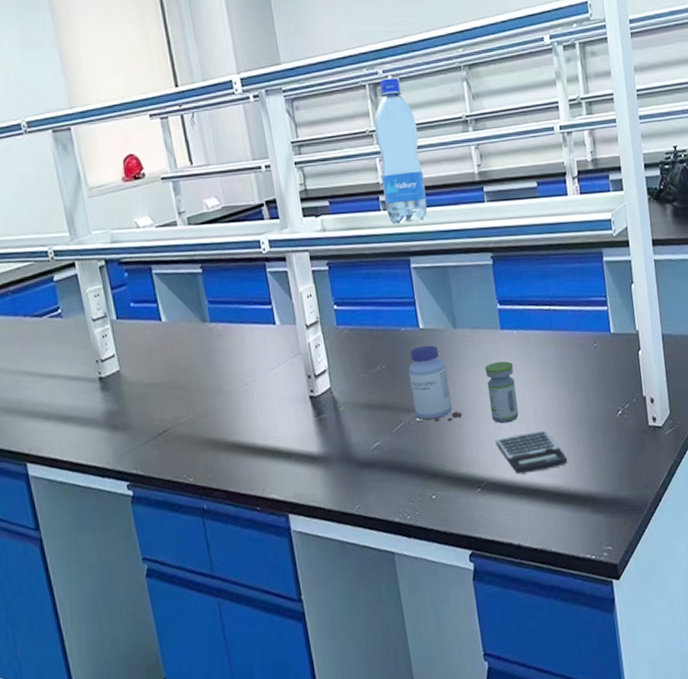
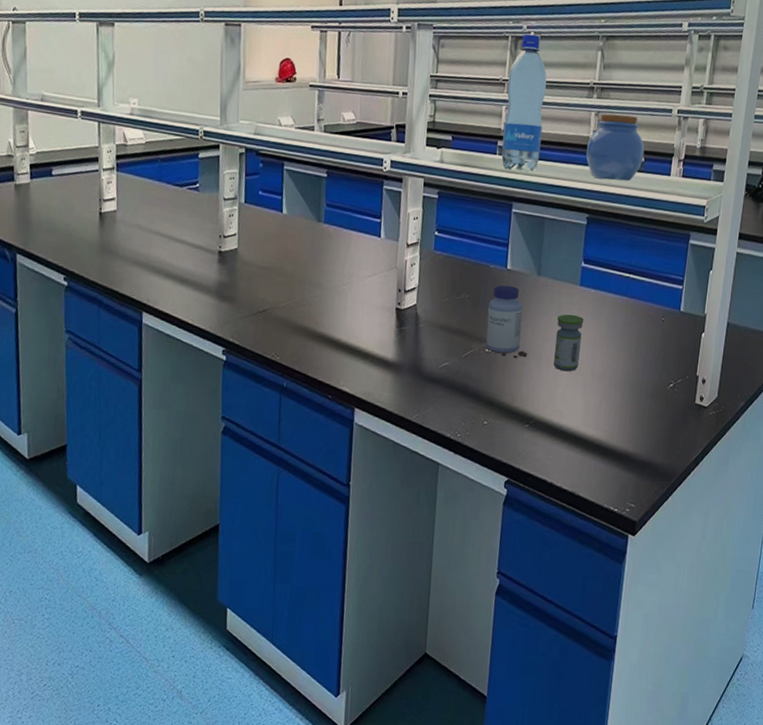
jar: none [474,142,536,214] -> present [586,114,645,182]
calculator: present [495,430,568,473] -> none [551,383,613,422]

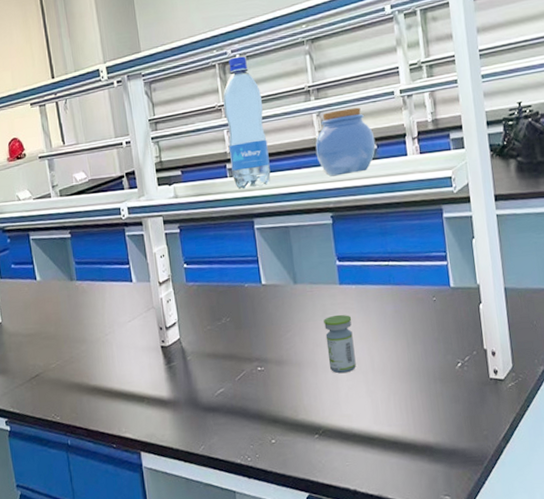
medicine bottle: present [486,285,528,359] -> none [250,299,302,371]

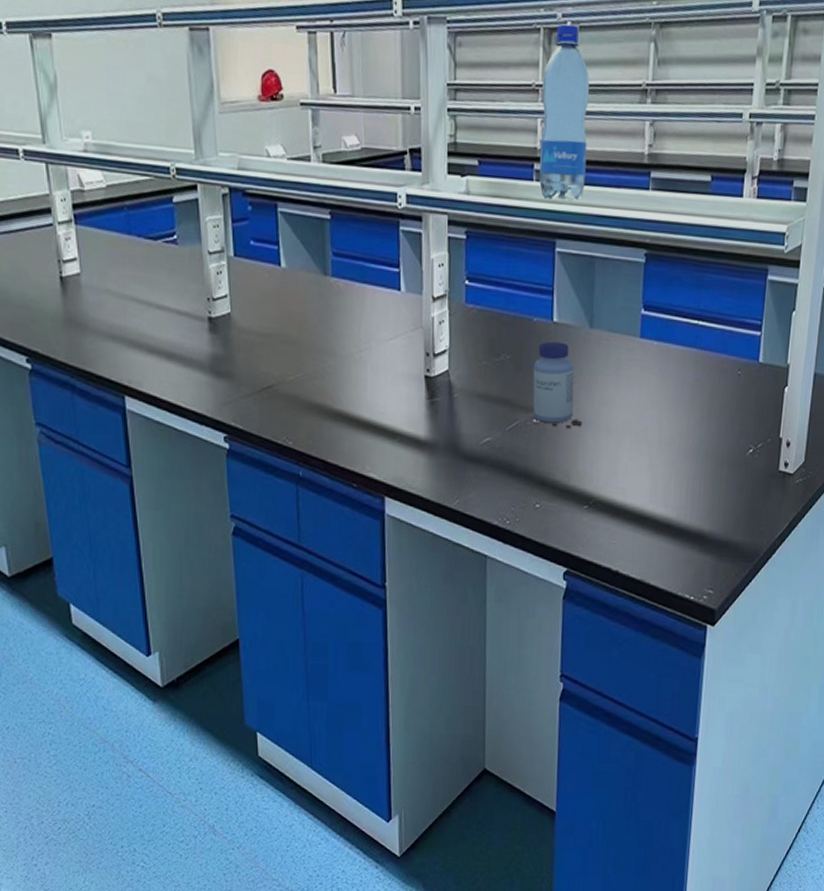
medicine bottle: none [250,299,302,371] -> present [532,341,583,429]
jar: present [315,107,376,177] -> none [641,122,711,207]
medicine bottle: present [324,314,356,374] -> none [612,372,647,441]

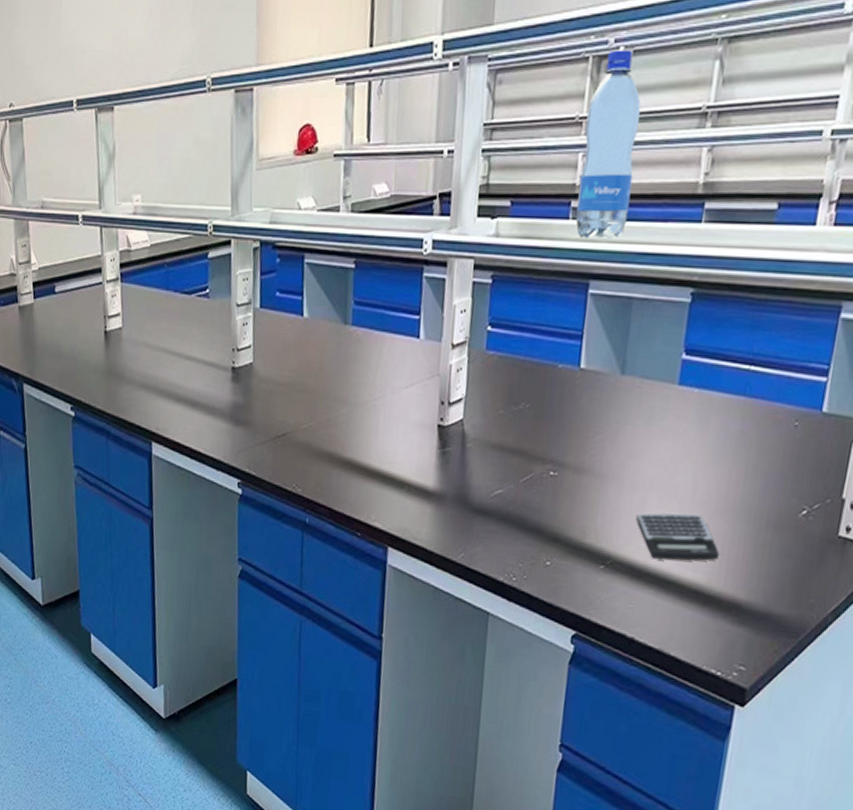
medicine bottle: present [532,341,583,429] -> none [550,389,605,483]
calculator: none [612,455,685,498] -> present [635,513,720,561]

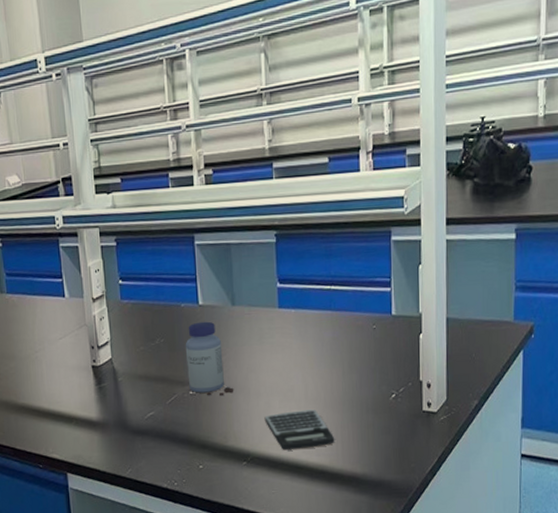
medicine bottle: none [550,389,605,483] -> present [185,321,234,397]
bottle: present [575,50,641,239] -> none [169,51,215,202]

